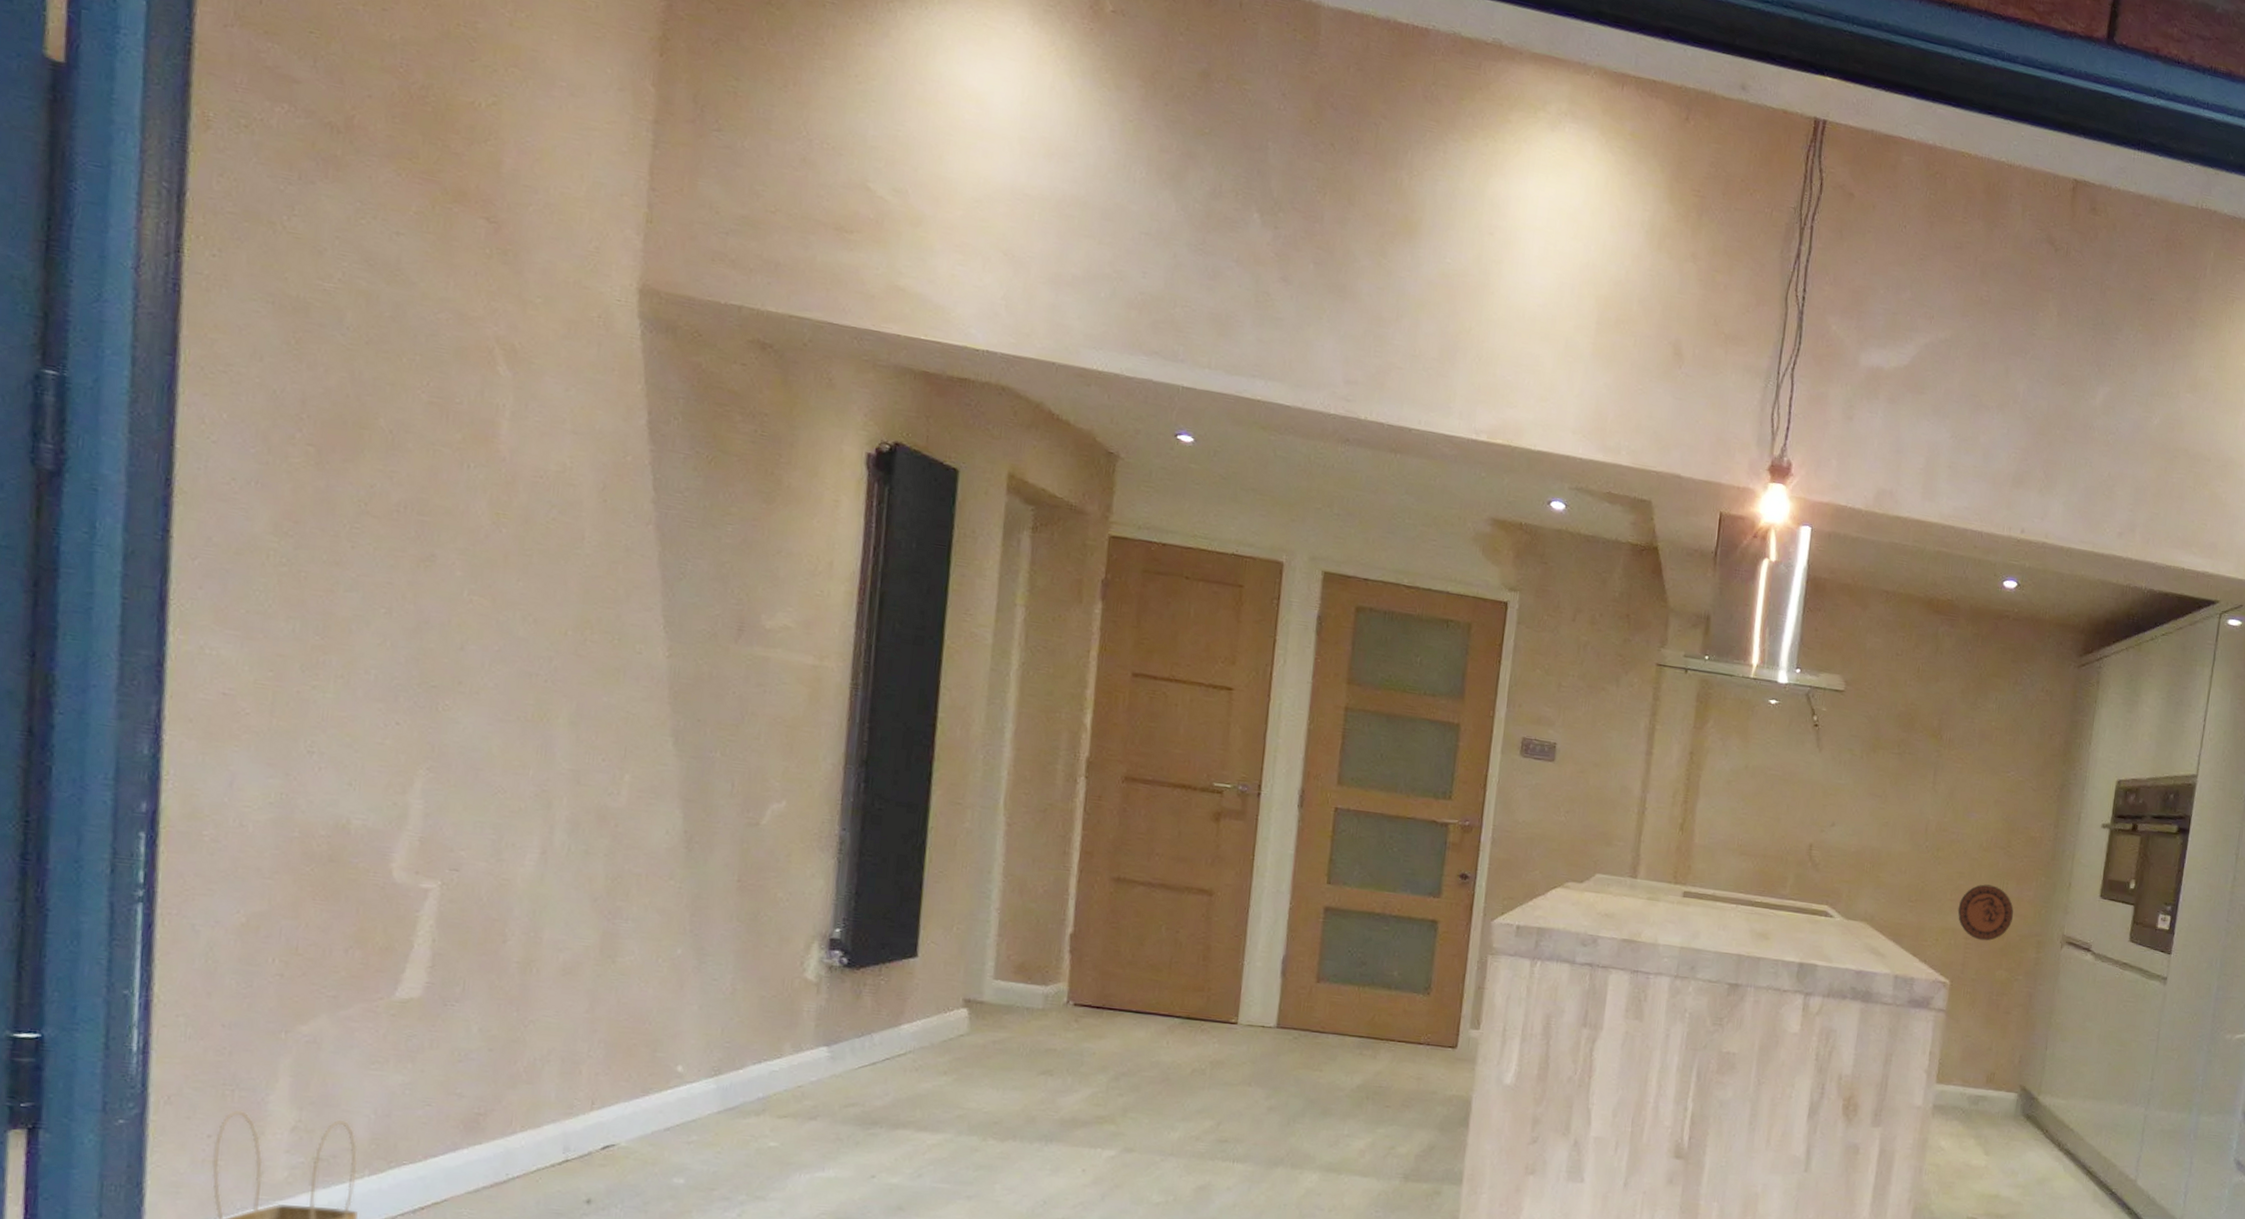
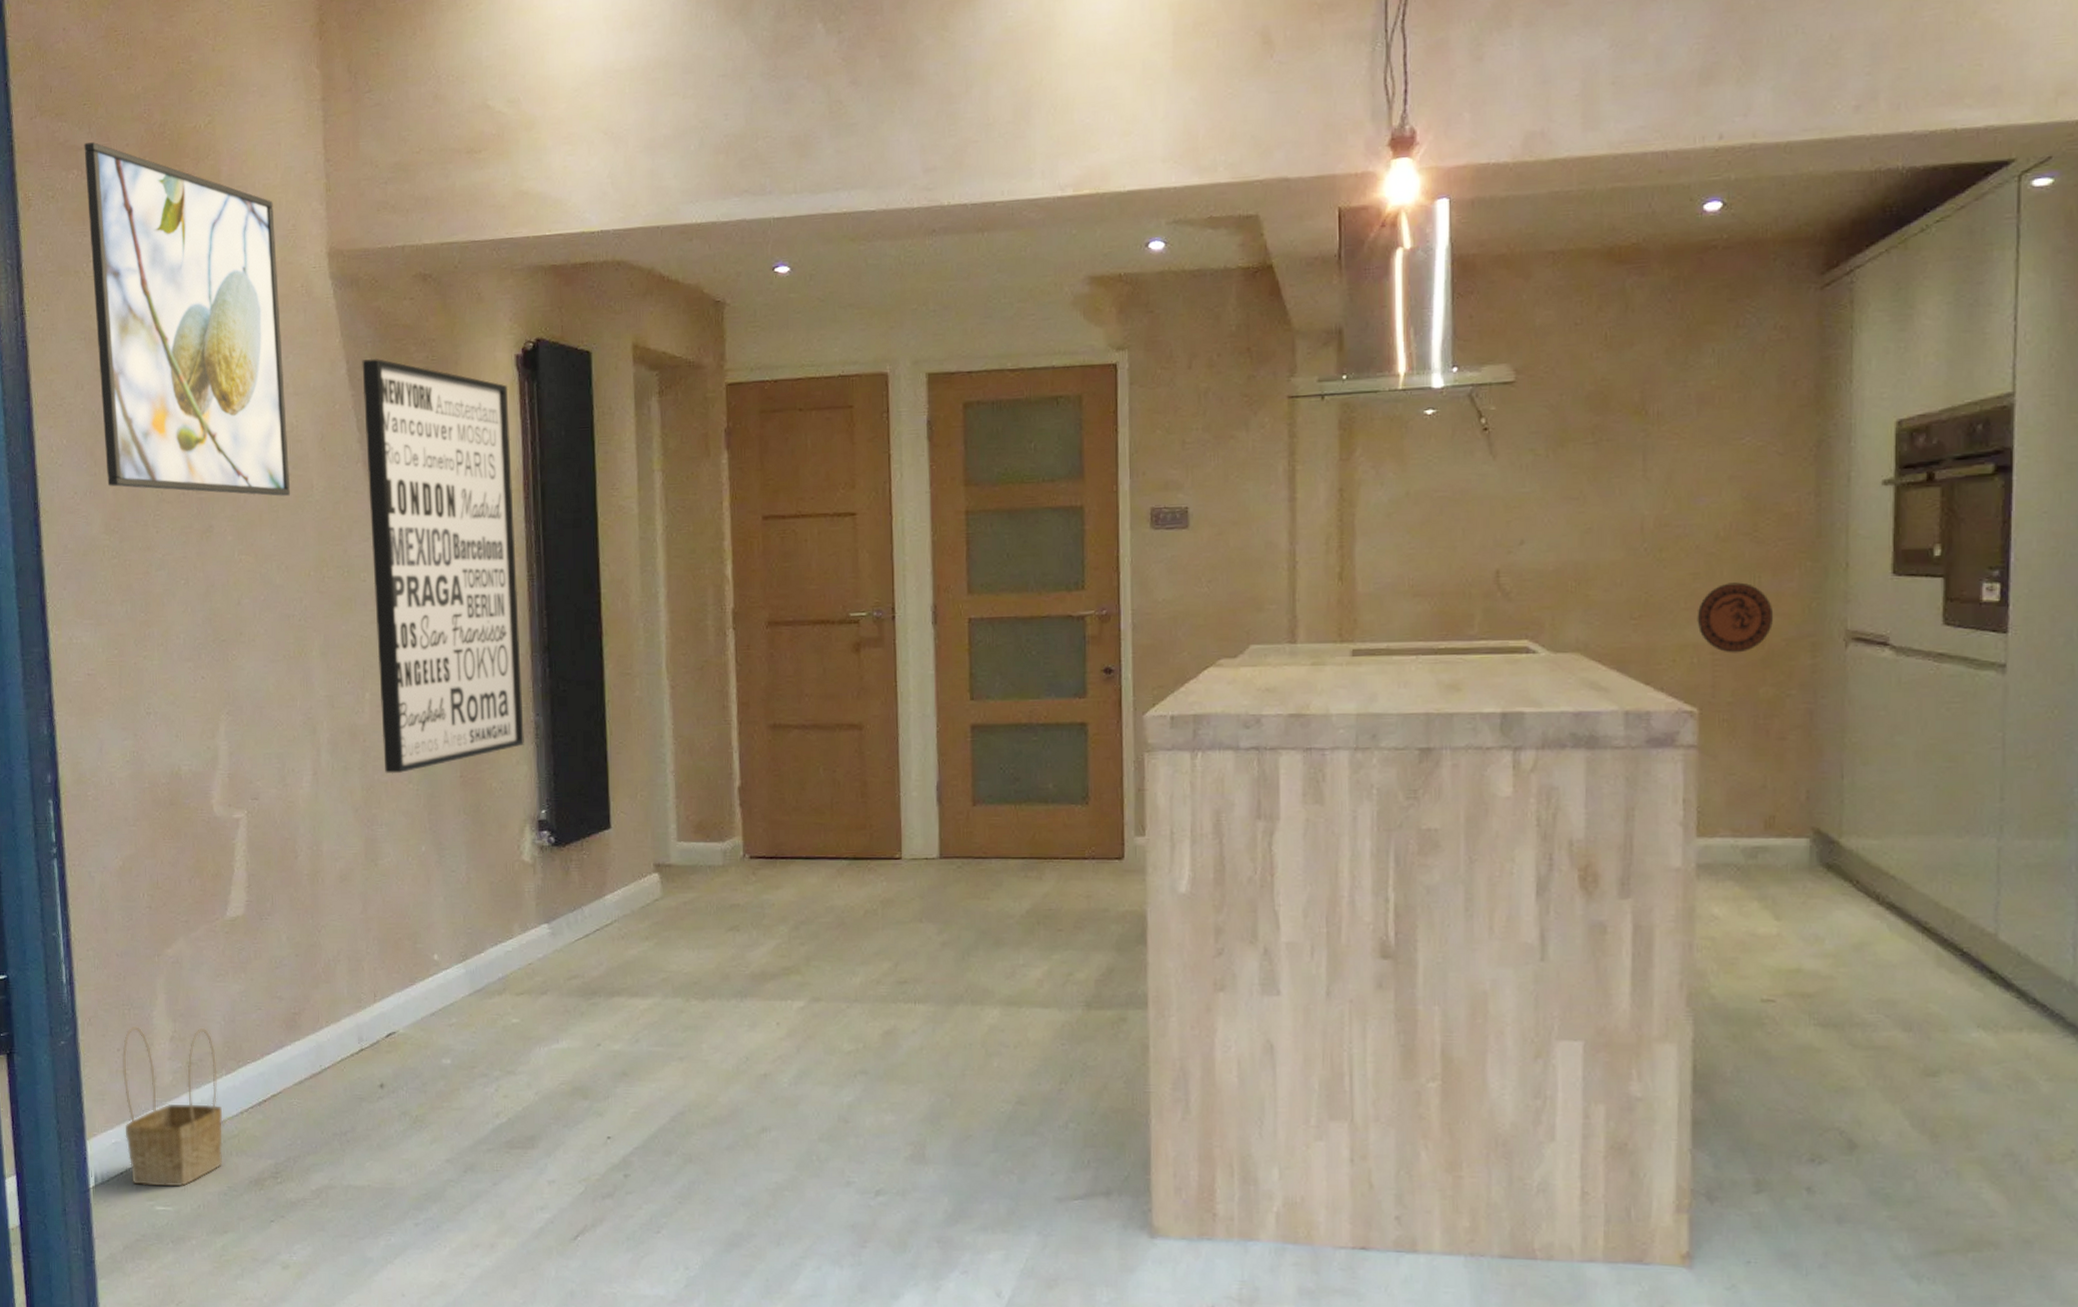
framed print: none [284,77,572,542] -> present [84,142,291,496]
wall art: none [639,415,854,867] -> present [362,358,524,774]

